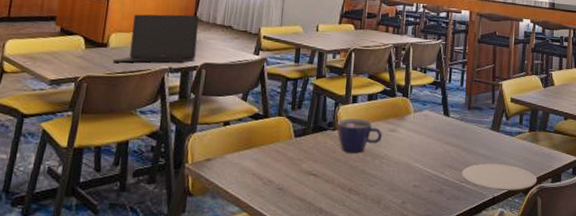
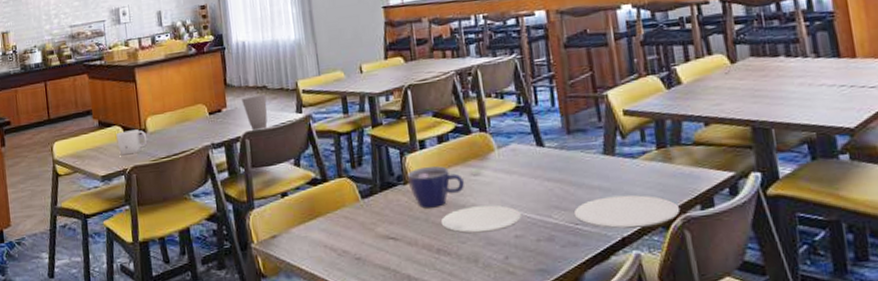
mug: none [75,41,108,65] -> present [116,129,148,157]
laptop: present [112,14,199,65] -> none [154,81,236,149]
cup: none [207,32,230,64] -> present [242,94,268,132]
plate: none [356,157,421,180] -> present [440,205,521,234]

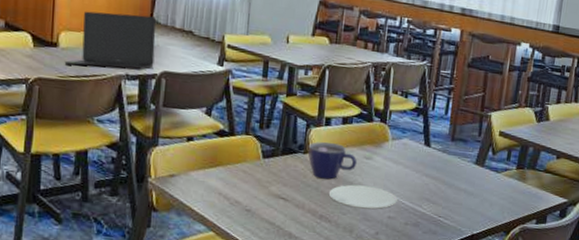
mug: present [116,129,148,157] -> none [23,39,58,66]
laptop: none [154,81,236,149] -> present [64,11,156,71]
cup: present [242,94,268,132] -> none [165,37,191,73]
plate: present [573,194,681,229] -> none [439,199,521,230]

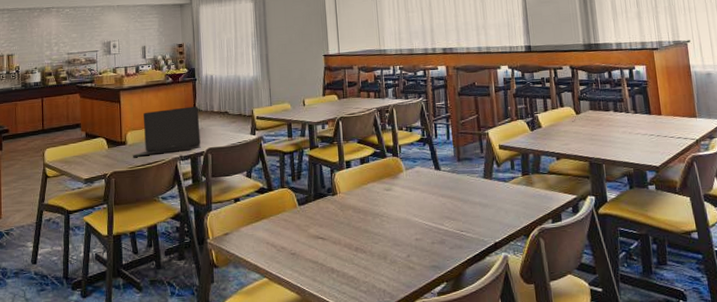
cup: present [307,141,358,180] -> none [335,181,380,215]
plate: present [328,184,397,210] -> none [359,214,421,236]

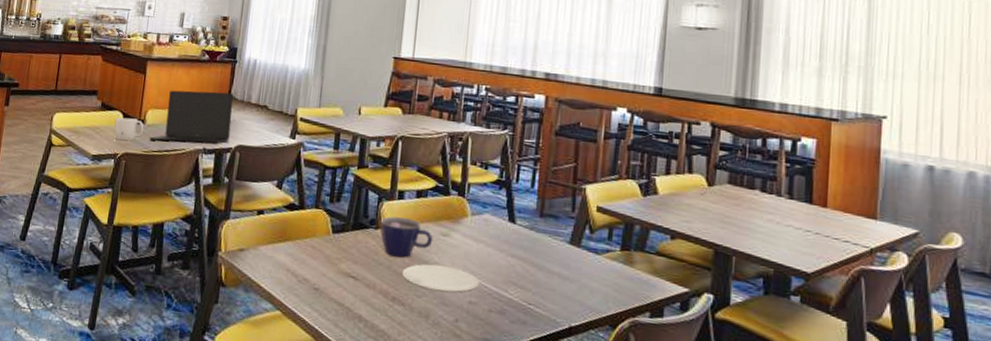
mug: none [100,141,127,164] -> present [114,117,145,142]
cup: none [335,181,380,215] -> present [379,216,434,258]
plate: none [359,214,421,236] -> present [401,264,479,293]

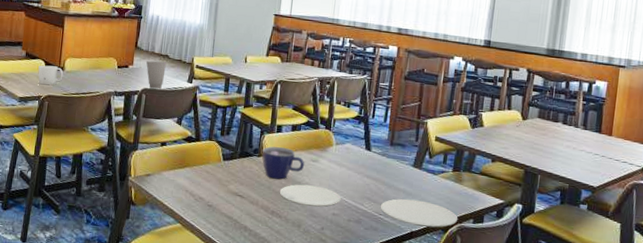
laptop: present [149,90,233,145] -> none [68,41,140,89]
cup: none [241,112,265,147] -> present [146,60,167,90]
plate: none [529,284,630,323] -> present [380,198,458,228]

